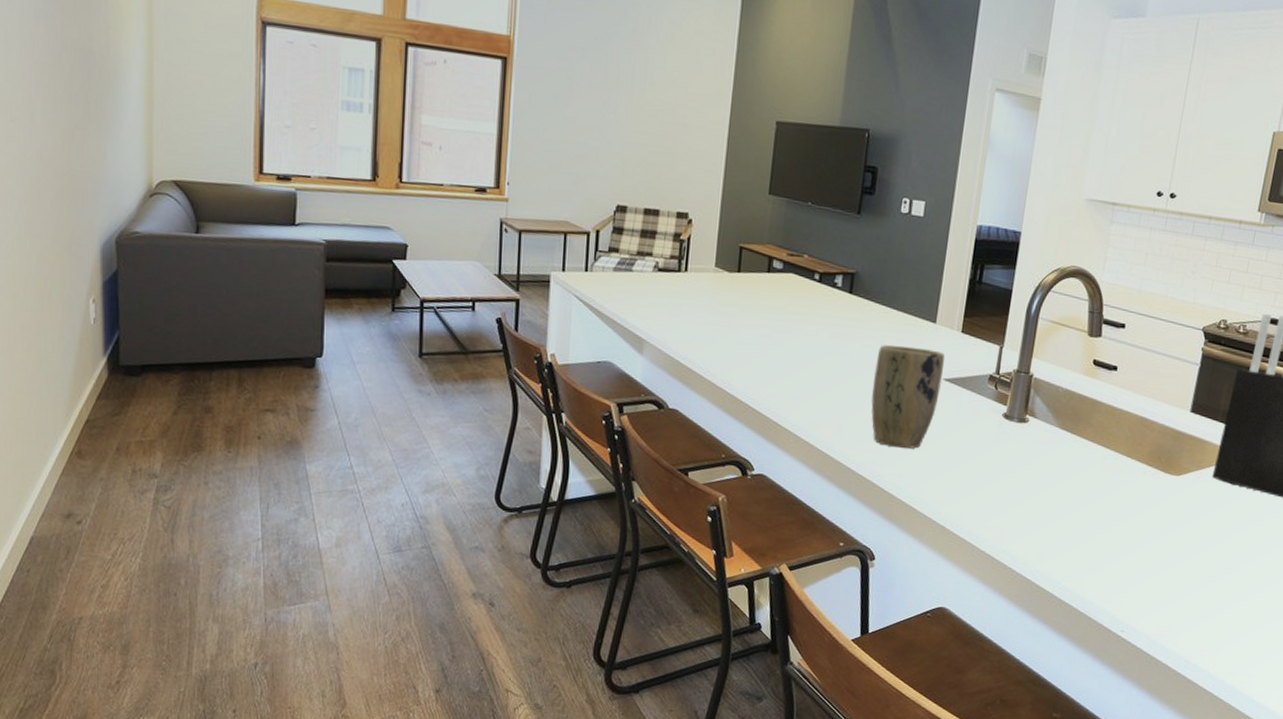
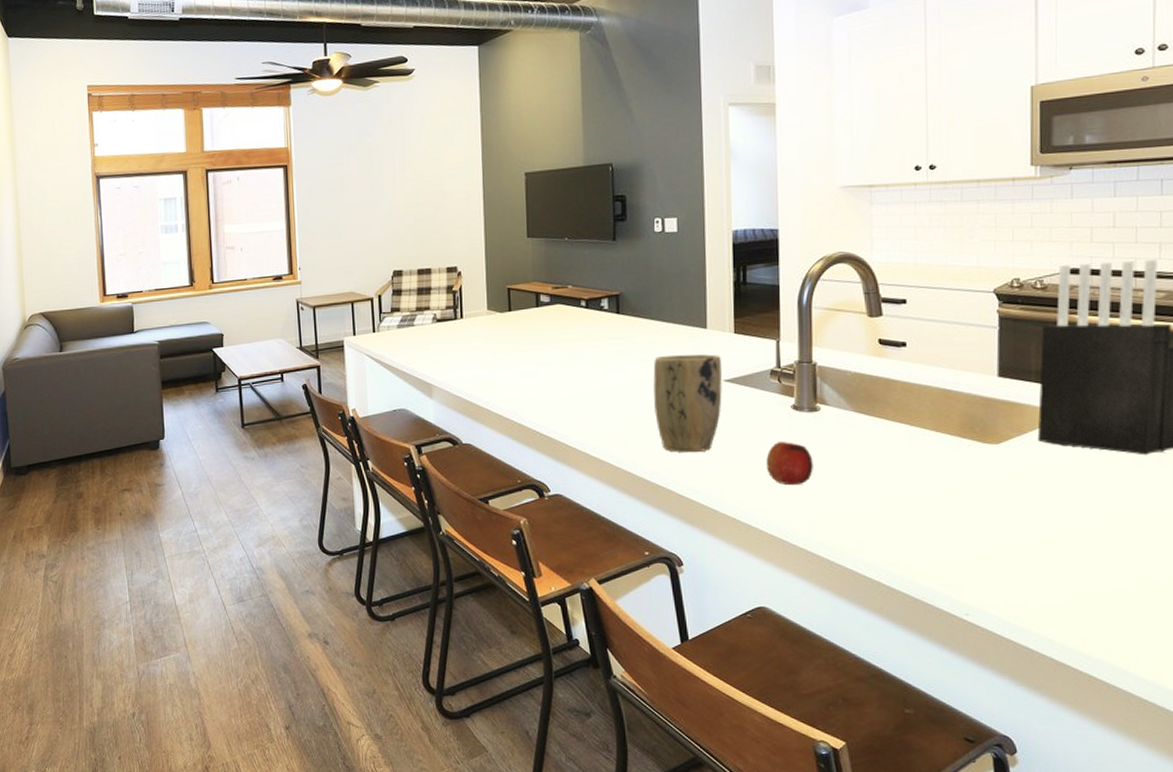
fruit: none [969,448,1014,493] -> present [766,442,813,486]

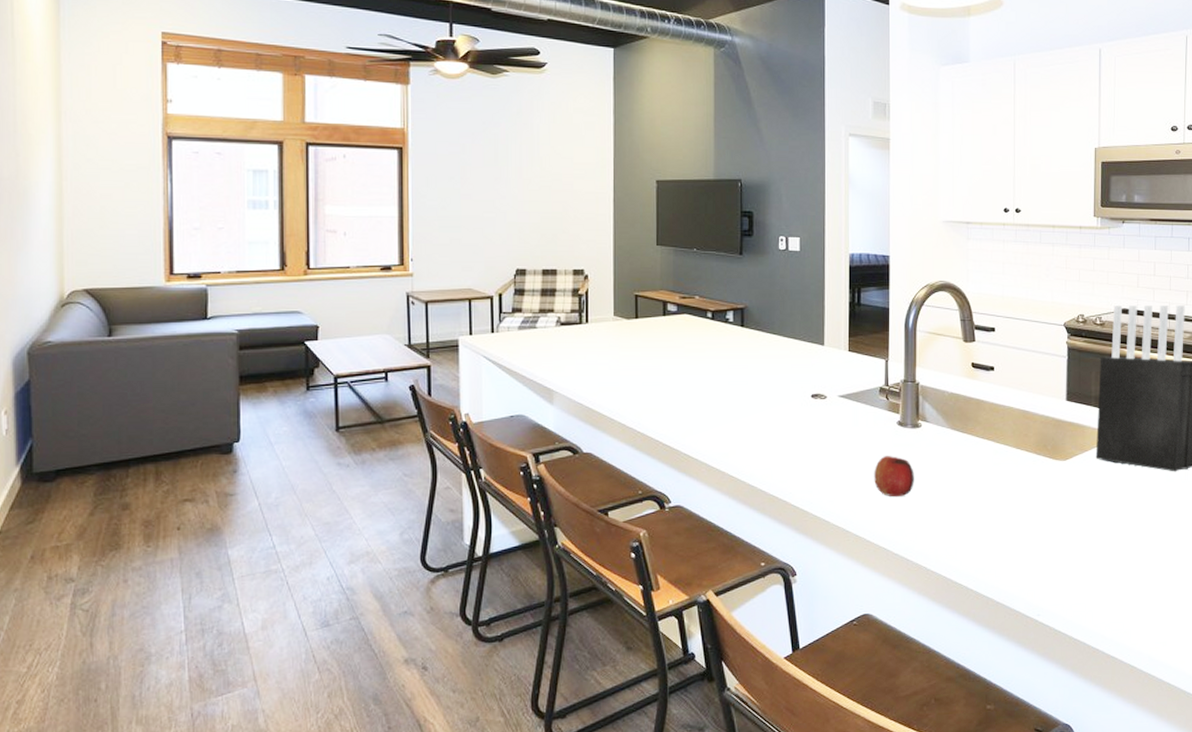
plant pot: present [653,354,722,453] -> none [774,369,836,466]

